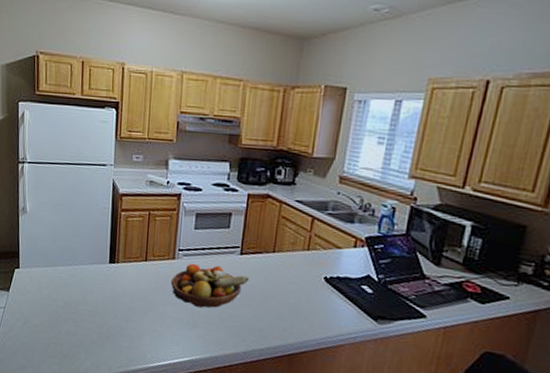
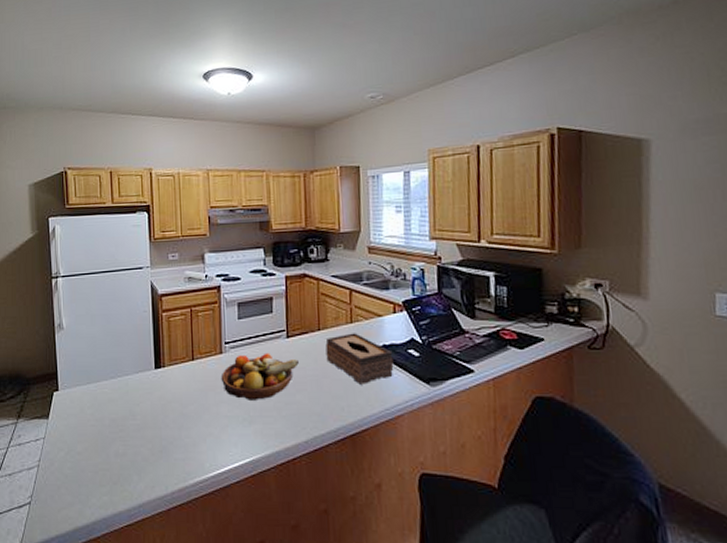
tissue box: none [277,260,346,311] -> present [325,333,394,385]

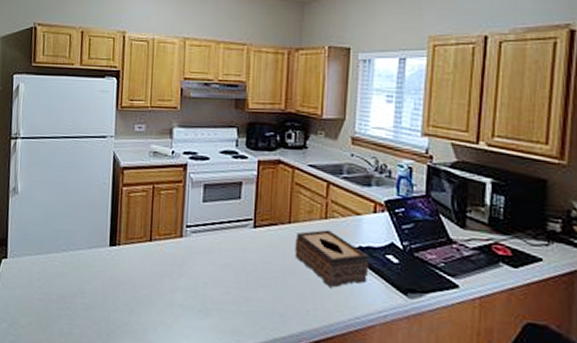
fruit bowl: present [220,353,299,400] -> none [178,240,264,292]

